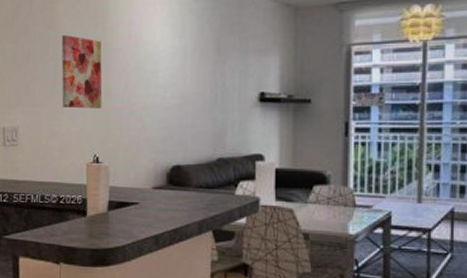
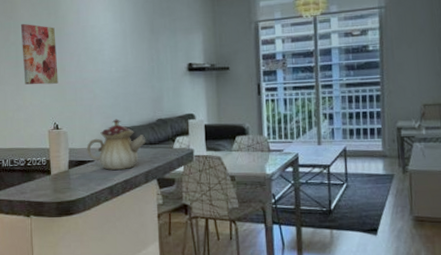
teapot: none [130,155,202,216] -> present [86,119,146,170]

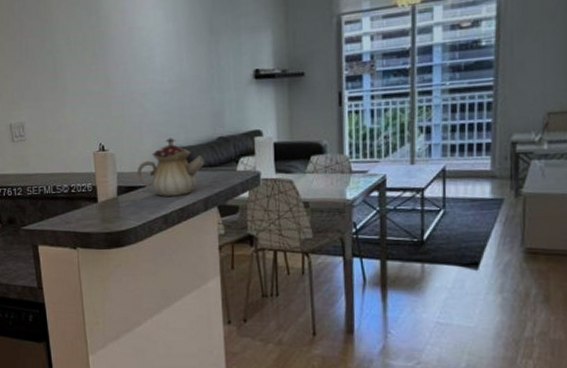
wall art: present [20,23,59,85] -> none [57,27,103,100]

